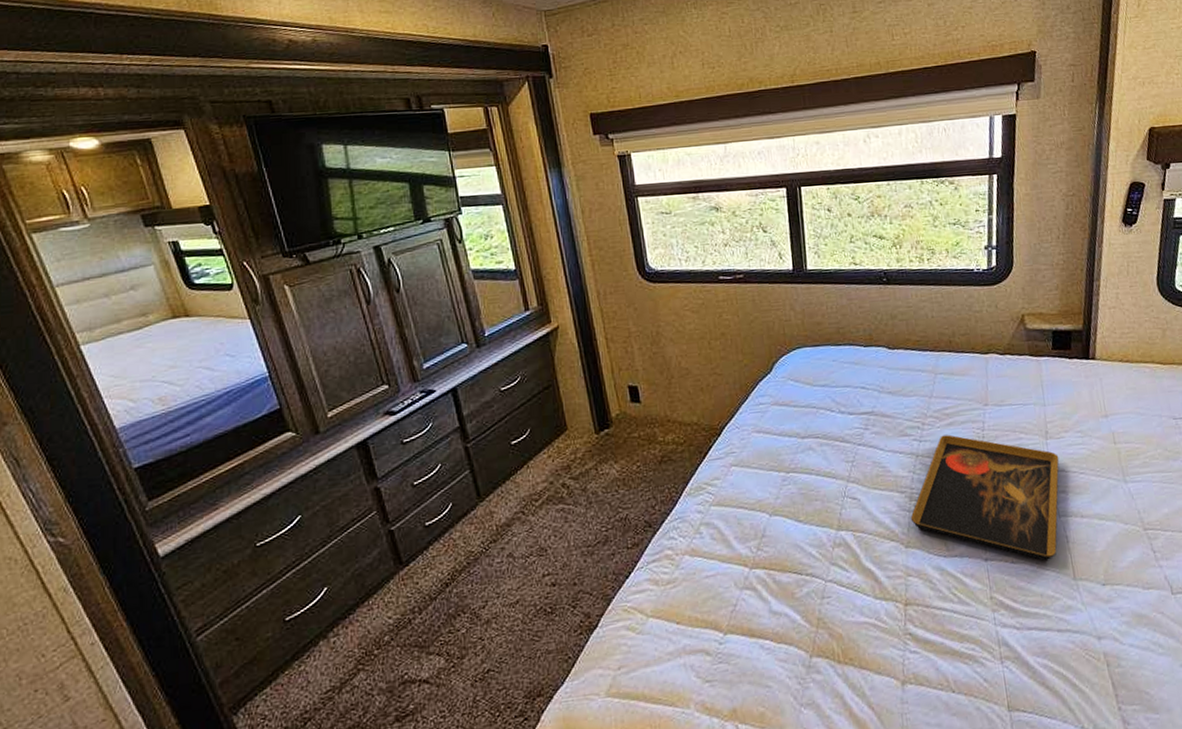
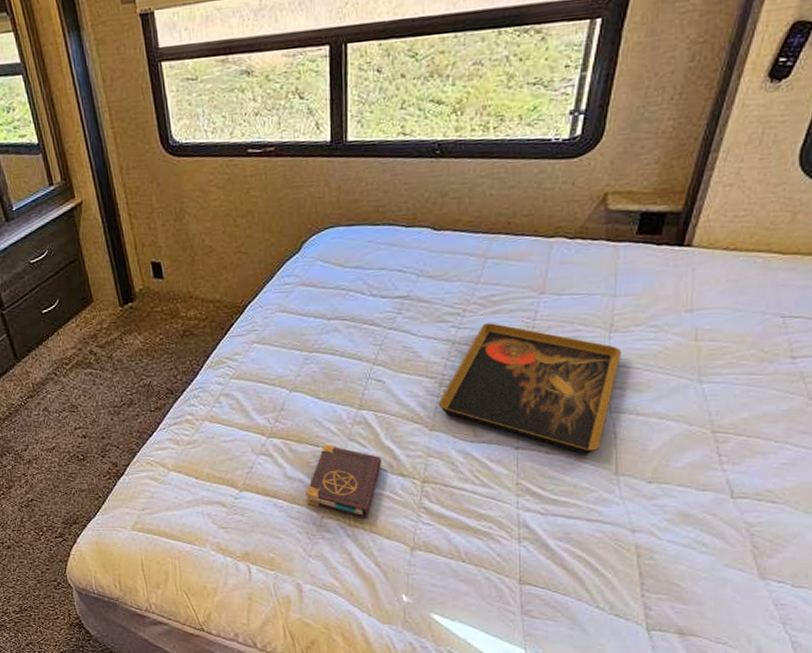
book: none [792,570,865,654] -> present [305,443,383,519]

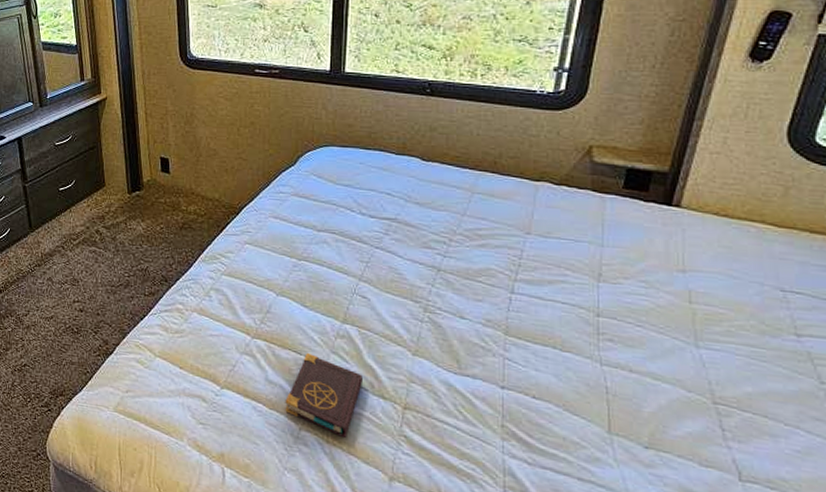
decorative tray: present [438,323,622,455] -> none [422,255,612,407]

